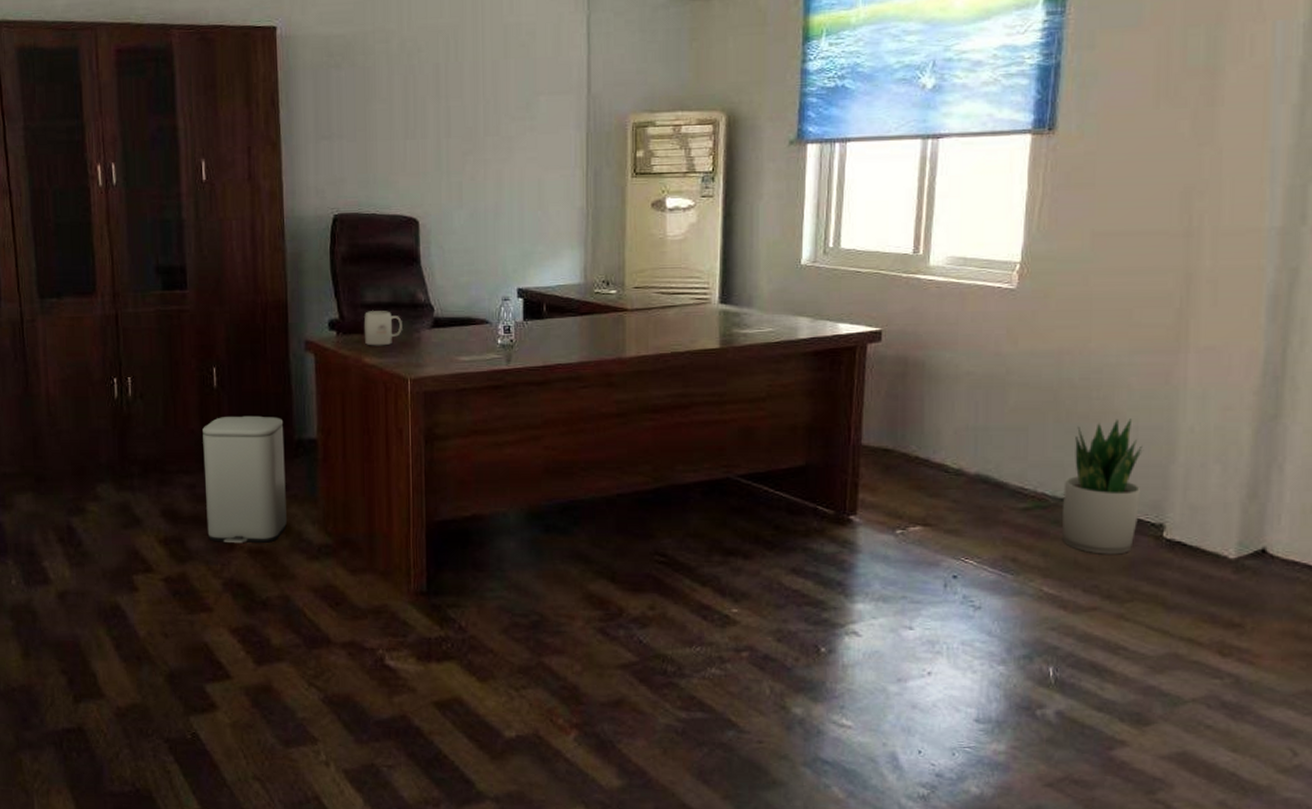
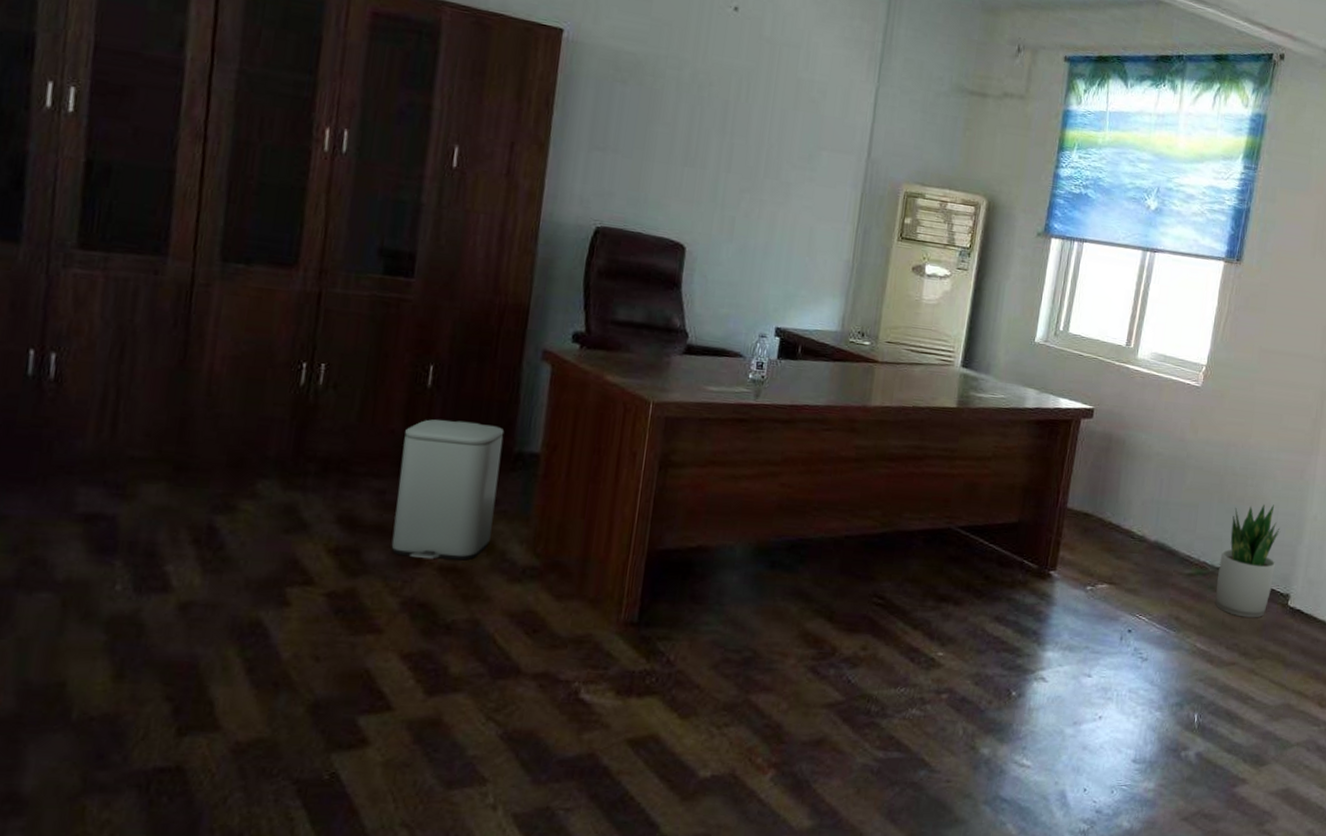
mug: present [363,311,402,346] -> none [609,328,653,366]

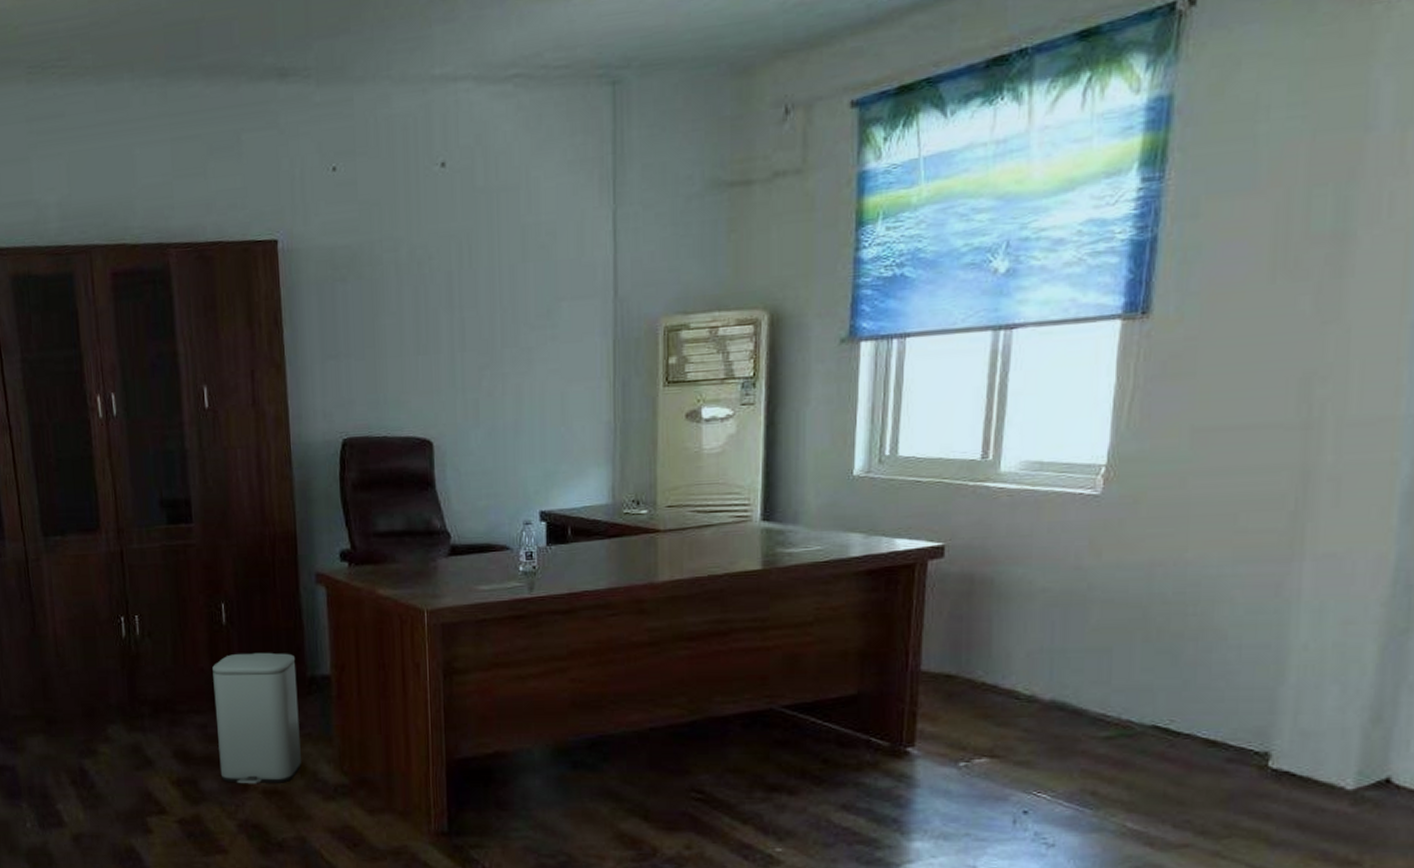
planter: present [1215,504,1280,618] -> none [1149,636,1247,787]

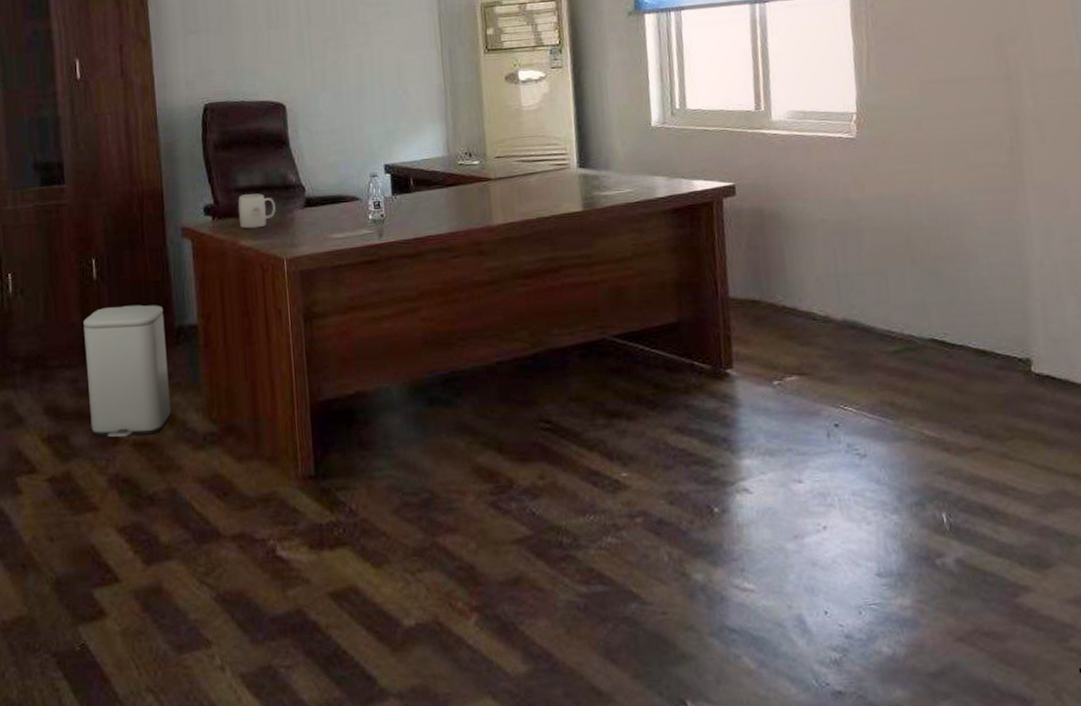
mug: none [376,539,418,577] -> present [238,193,276,229]

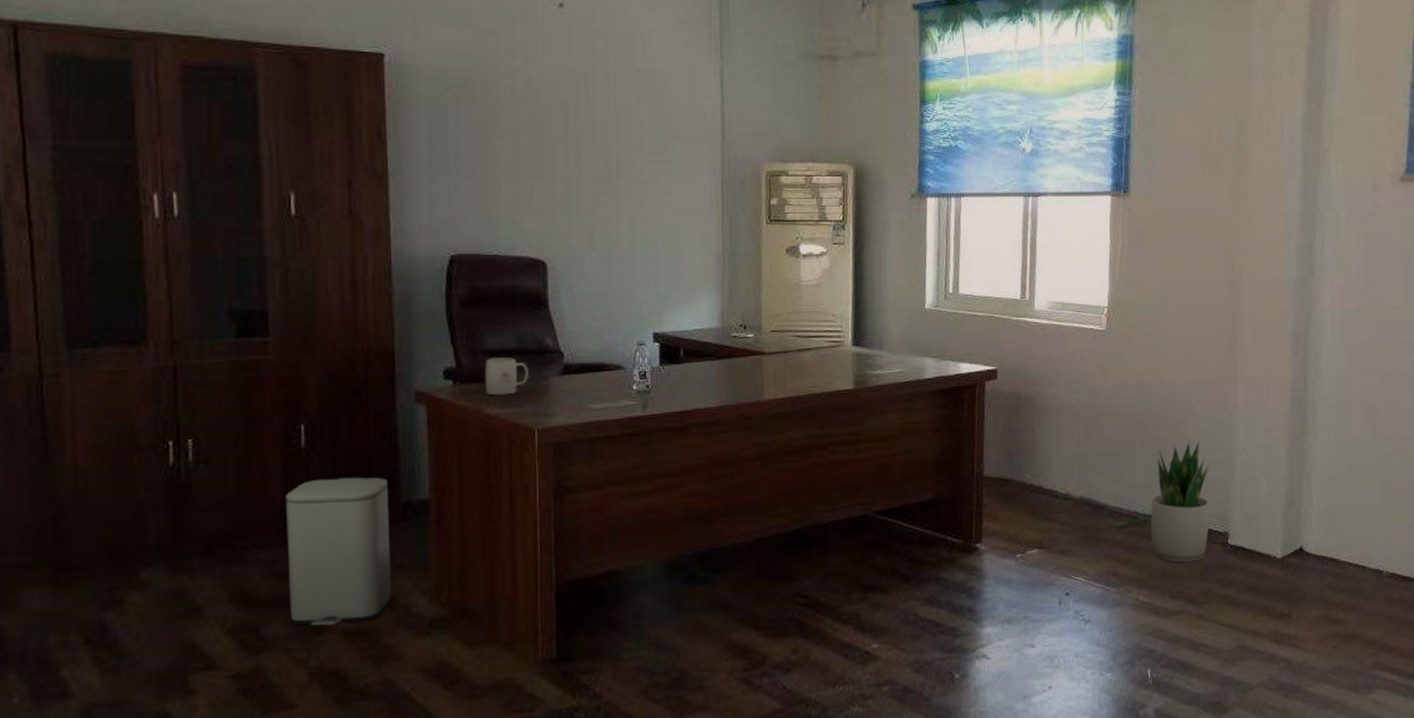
planter: none [929,256,1005,393] -> present [1150,441,1210,563]

